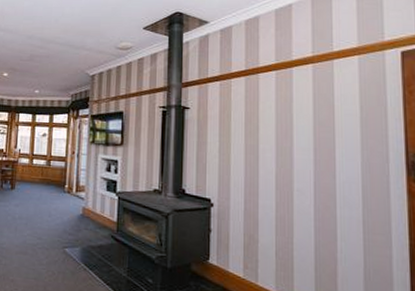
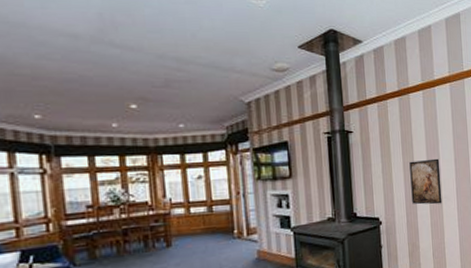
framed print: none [253,144,293,197] -> present [409,158,442,205]

